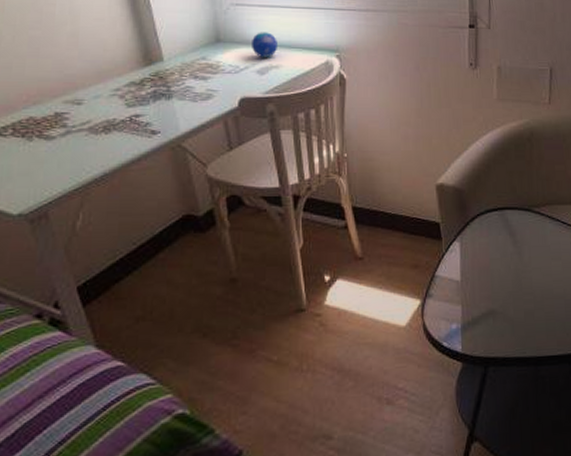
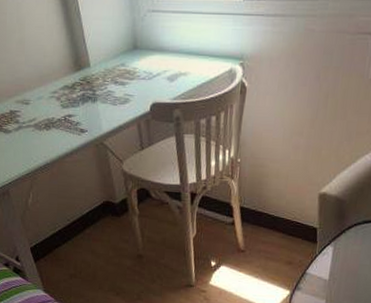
decorative orb: present [252,32,277,58] -> none [164,39,187,65]

